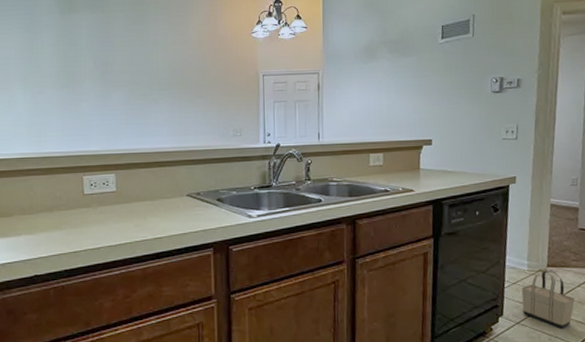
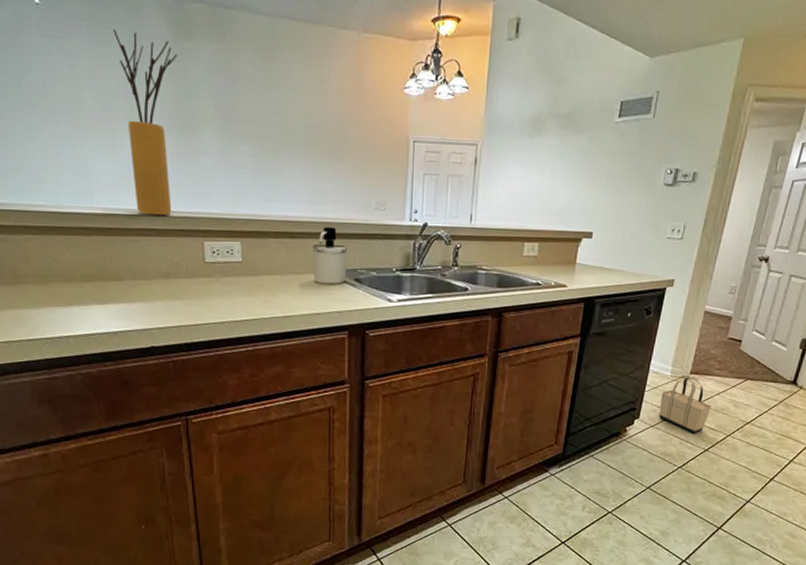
vase: none [13,10,64,157] -> present [113,29,178,216]
soap dispenser: none [178,154,210,205] -> present [312,227,348,284]

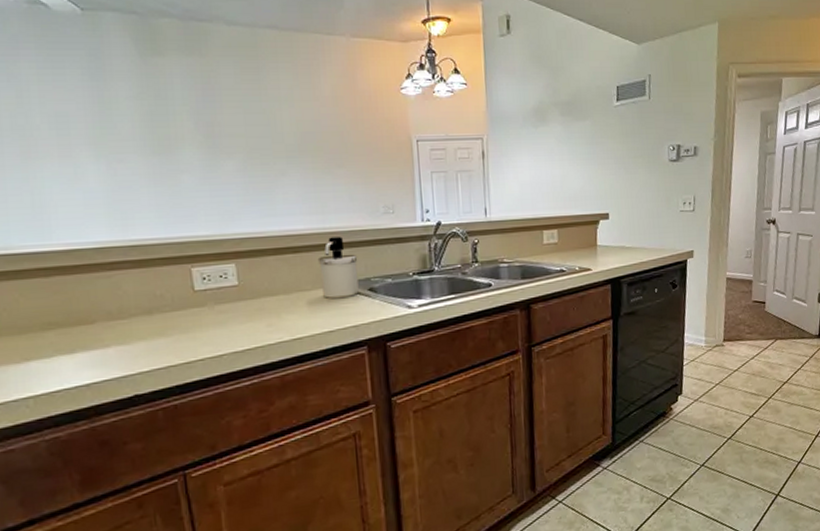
vase: present [113,29,178,216] -> none [68,49,151,246]
shopping bag: present [659,376,711,434] -> none [699,343,749,402]

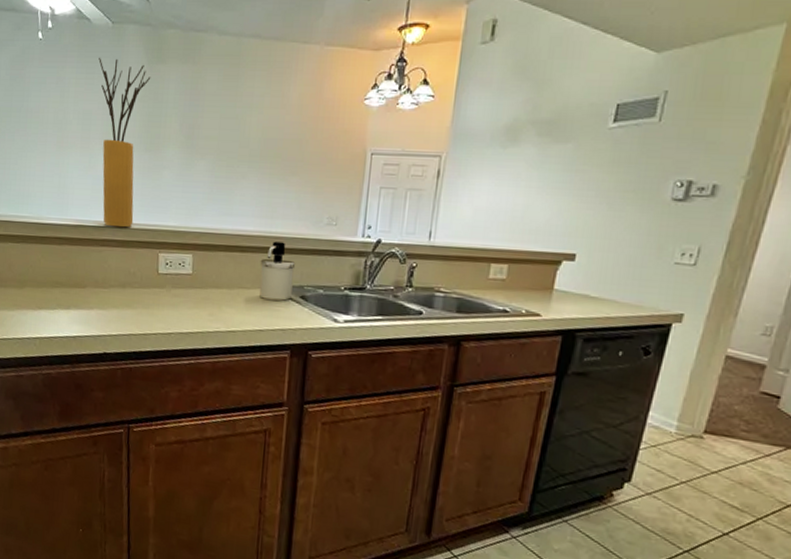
vase: none [68,49,151,246] -> present [99,57,151,228]

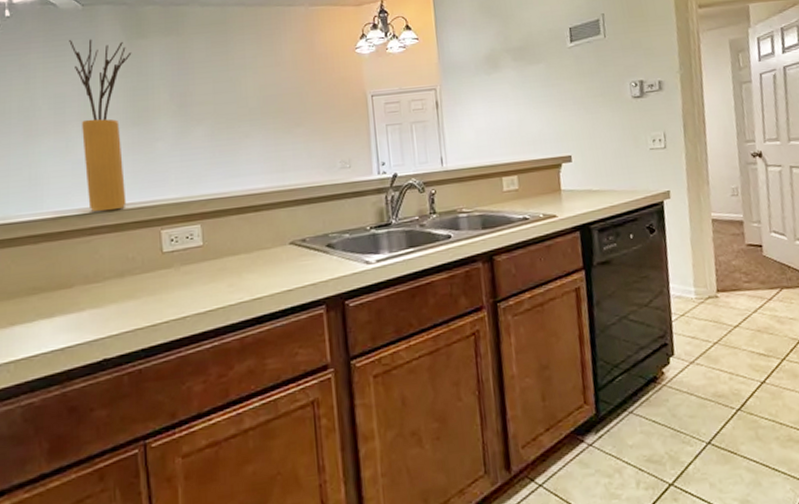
soap dispenser: present [260,241,296,301] -> none [277,193,317,256]

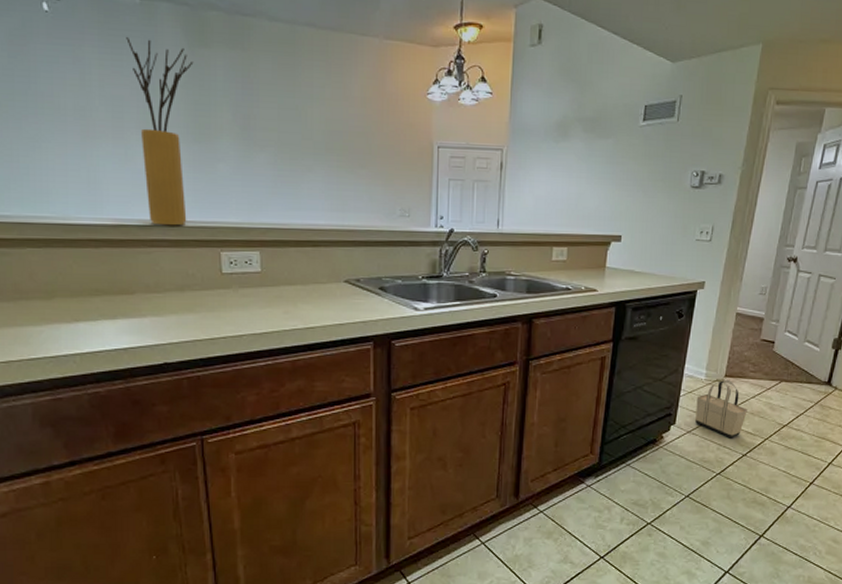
shopping bag: none [691,294,753,364] -> present [695,379,747,438]

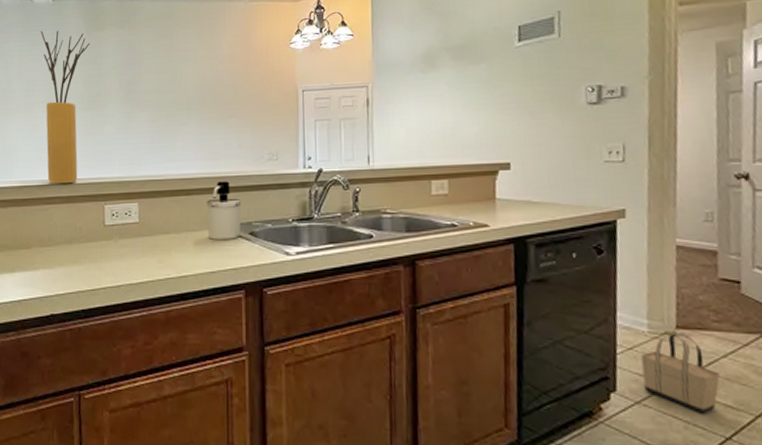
soap dispenser: none [334,235,372,293] -> present [206,181,242,240]

